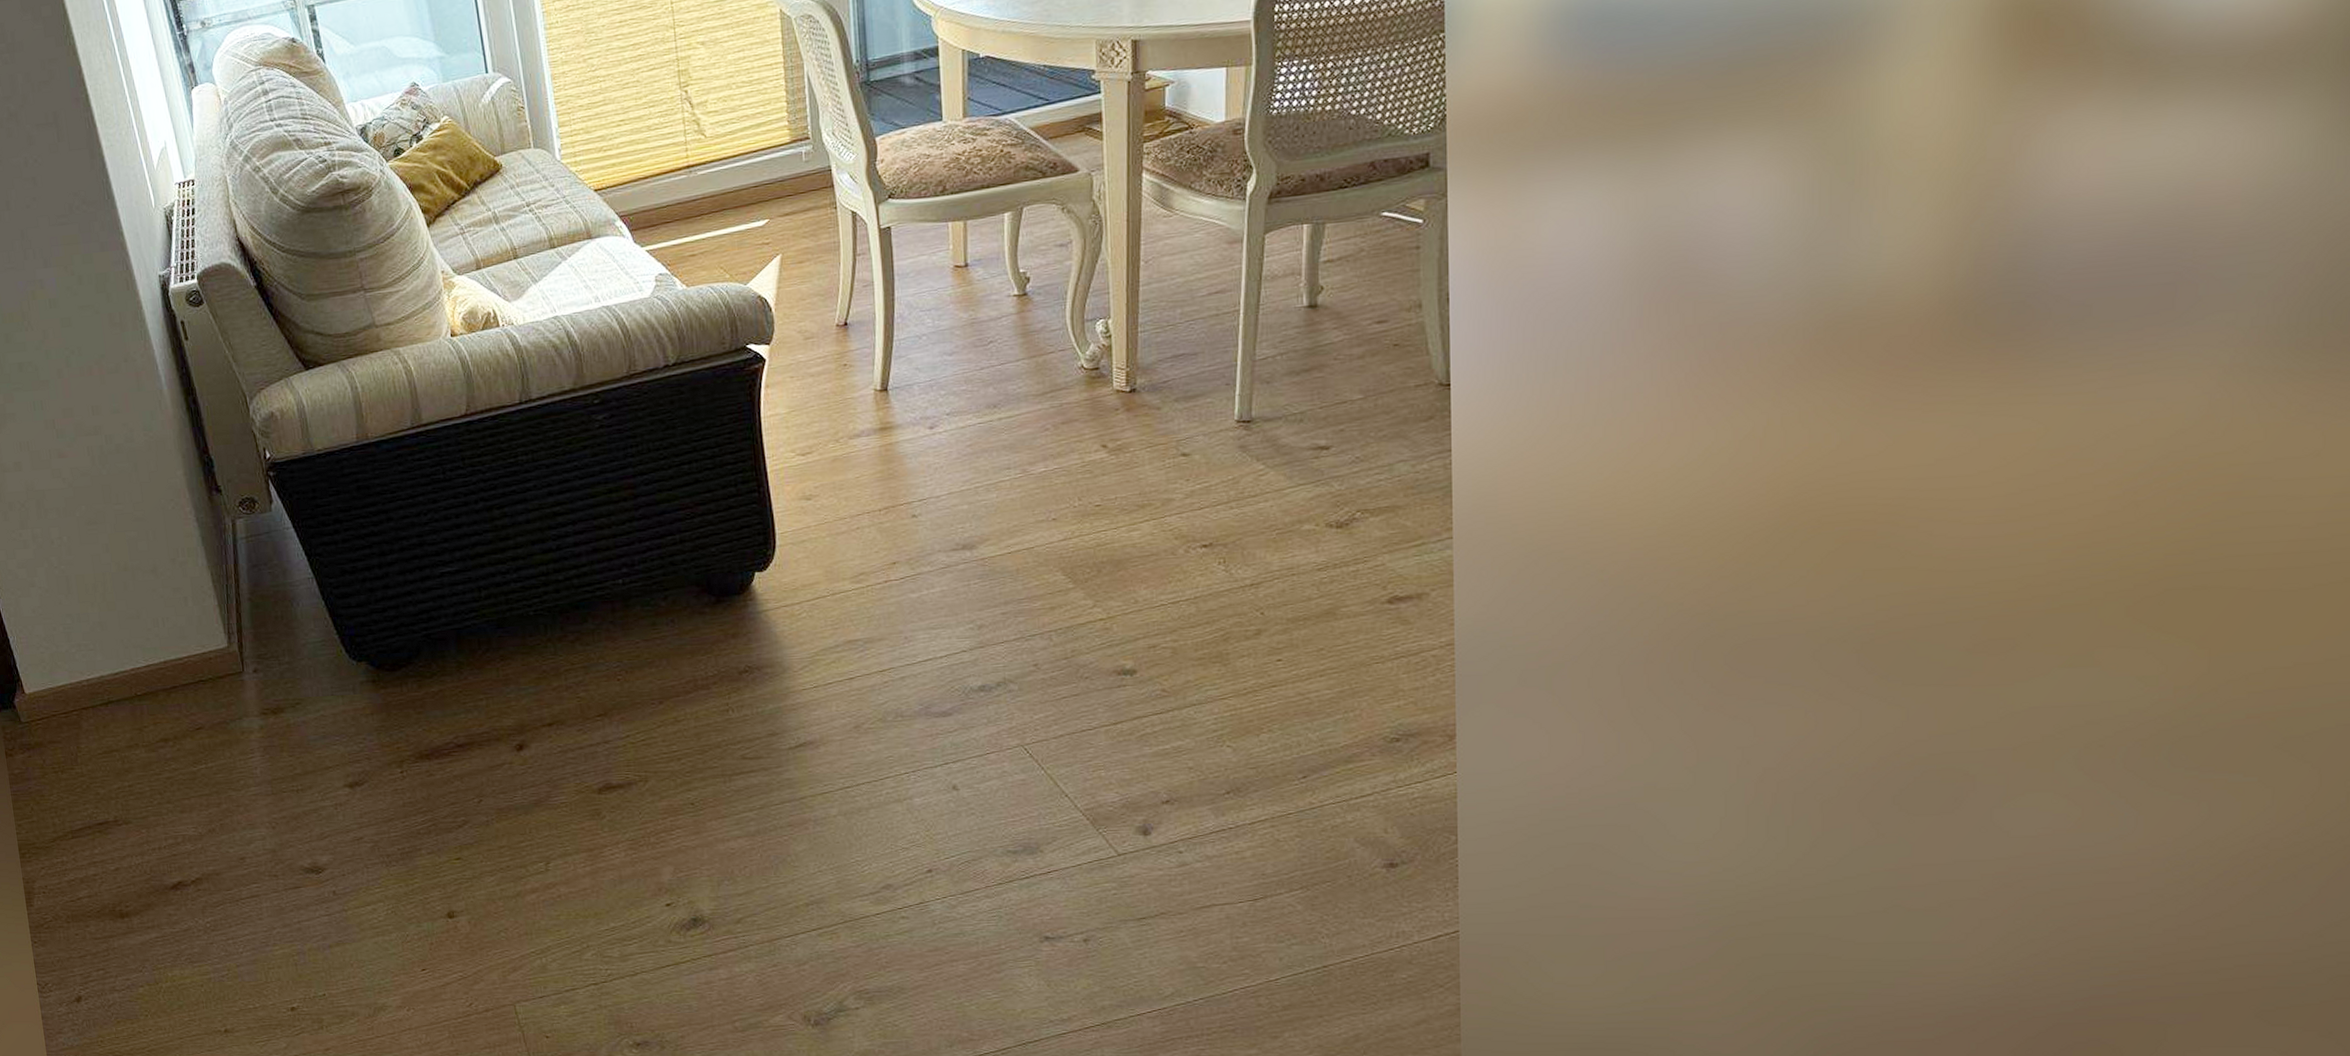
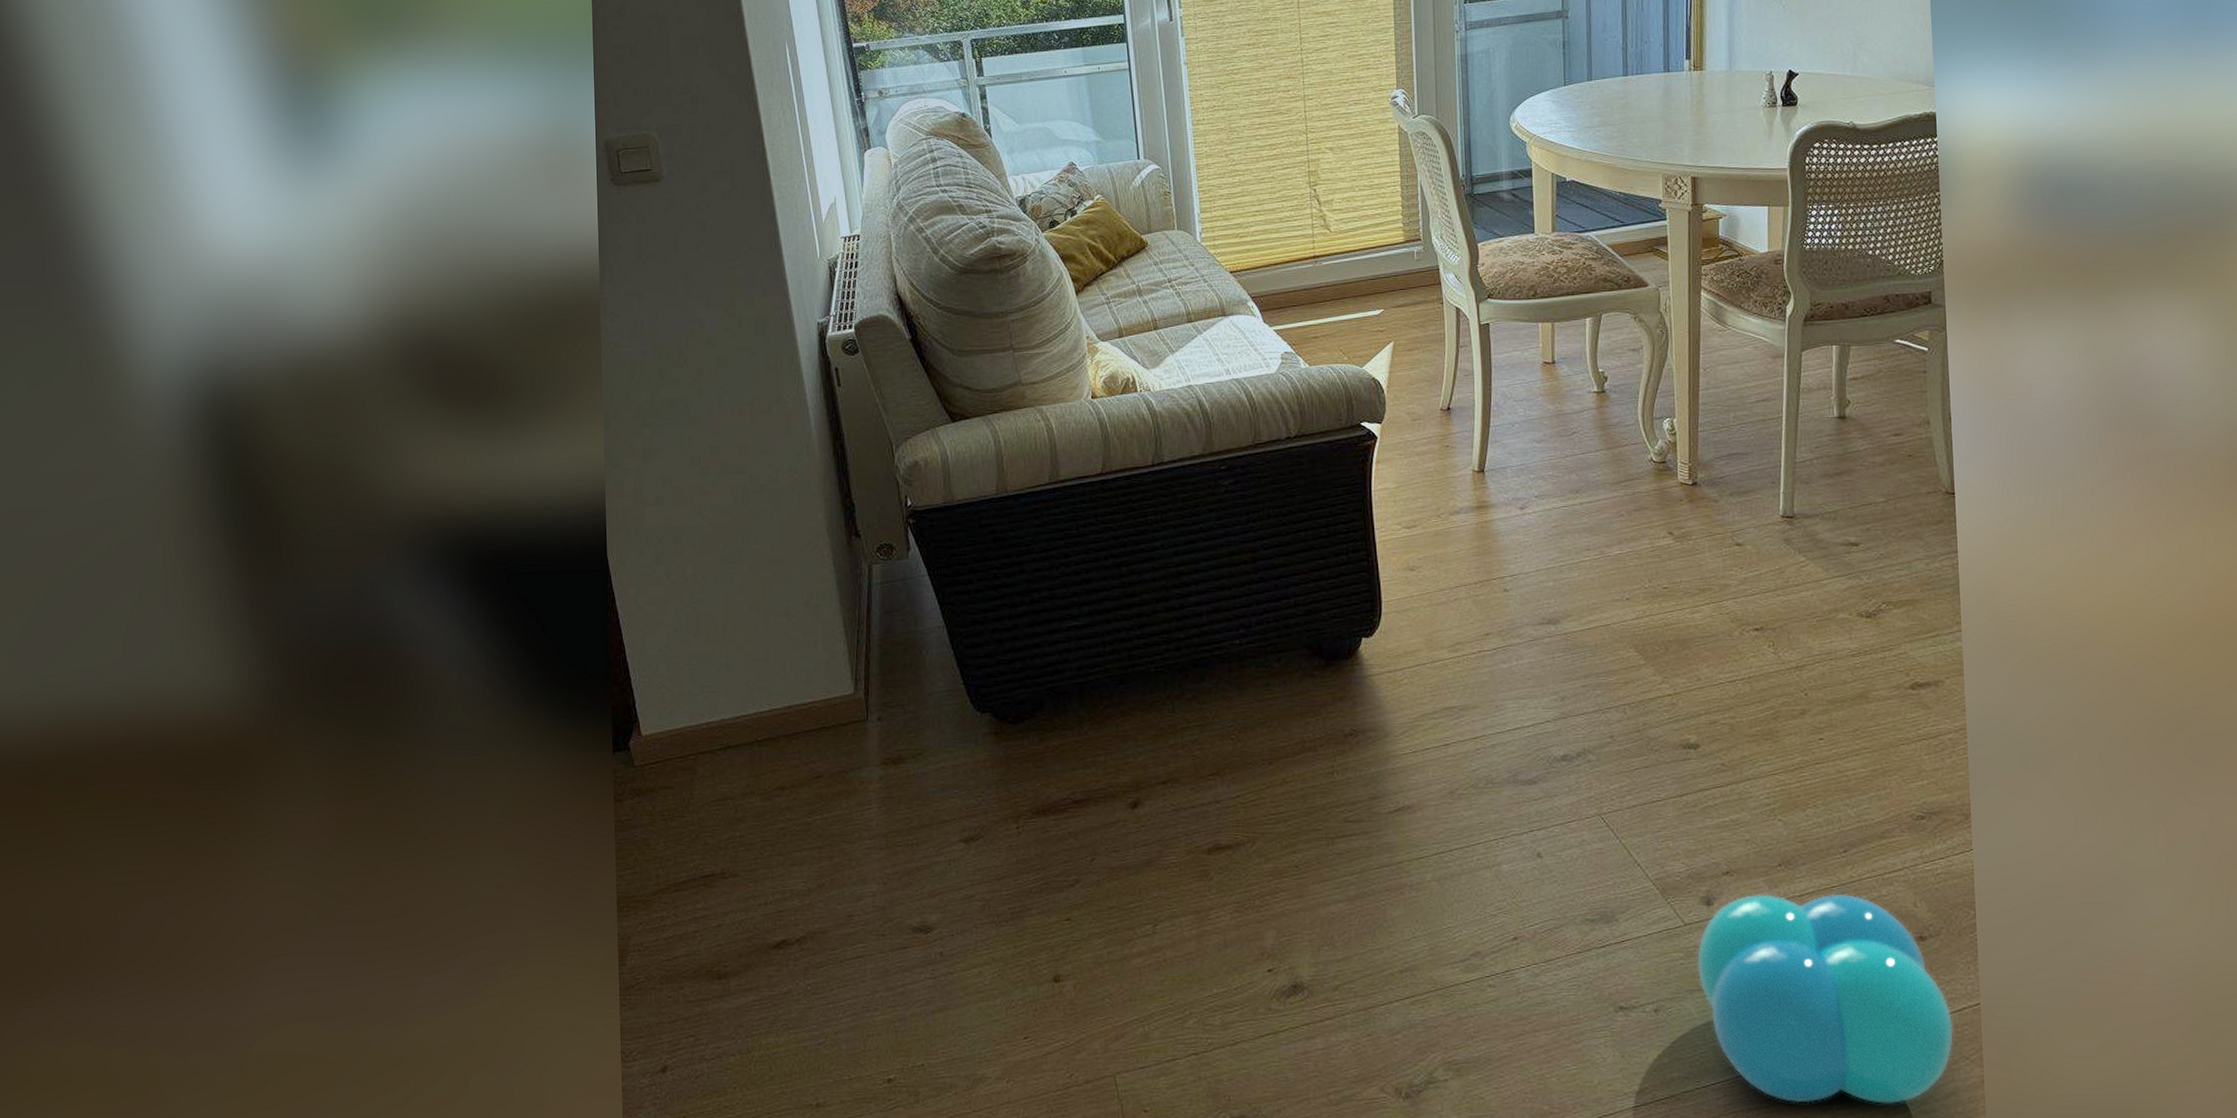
ball: none [1132,820,1426,1031] -> present [1697,893,1954,1104]

